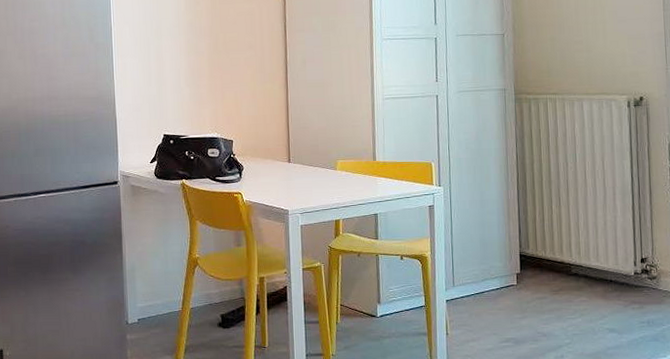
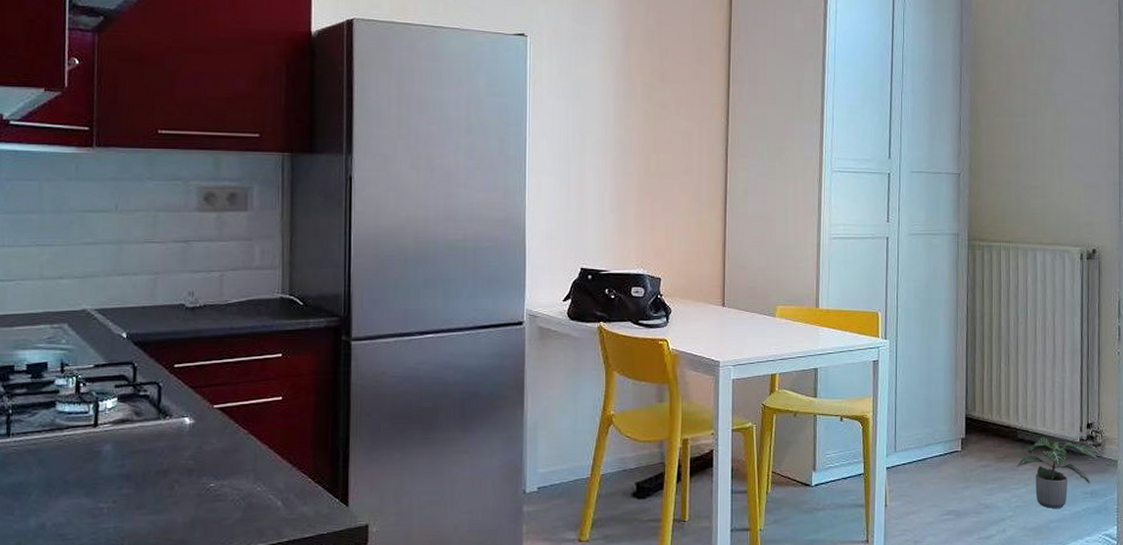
potted plant: none [571,271,653,337] -> present [1016,437,1097,509]

